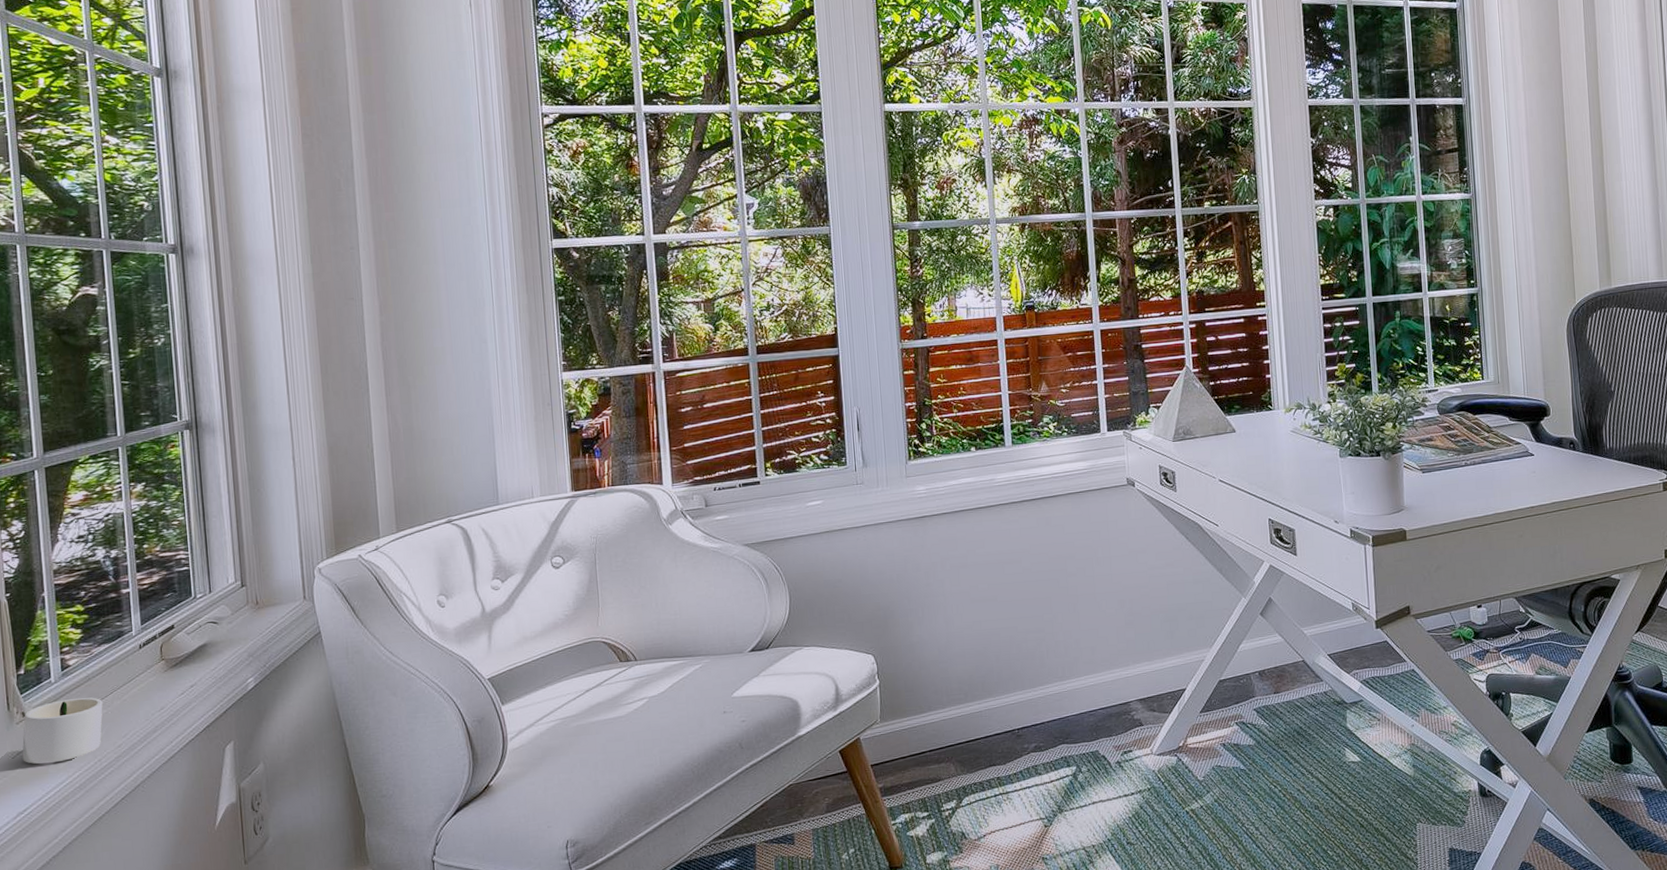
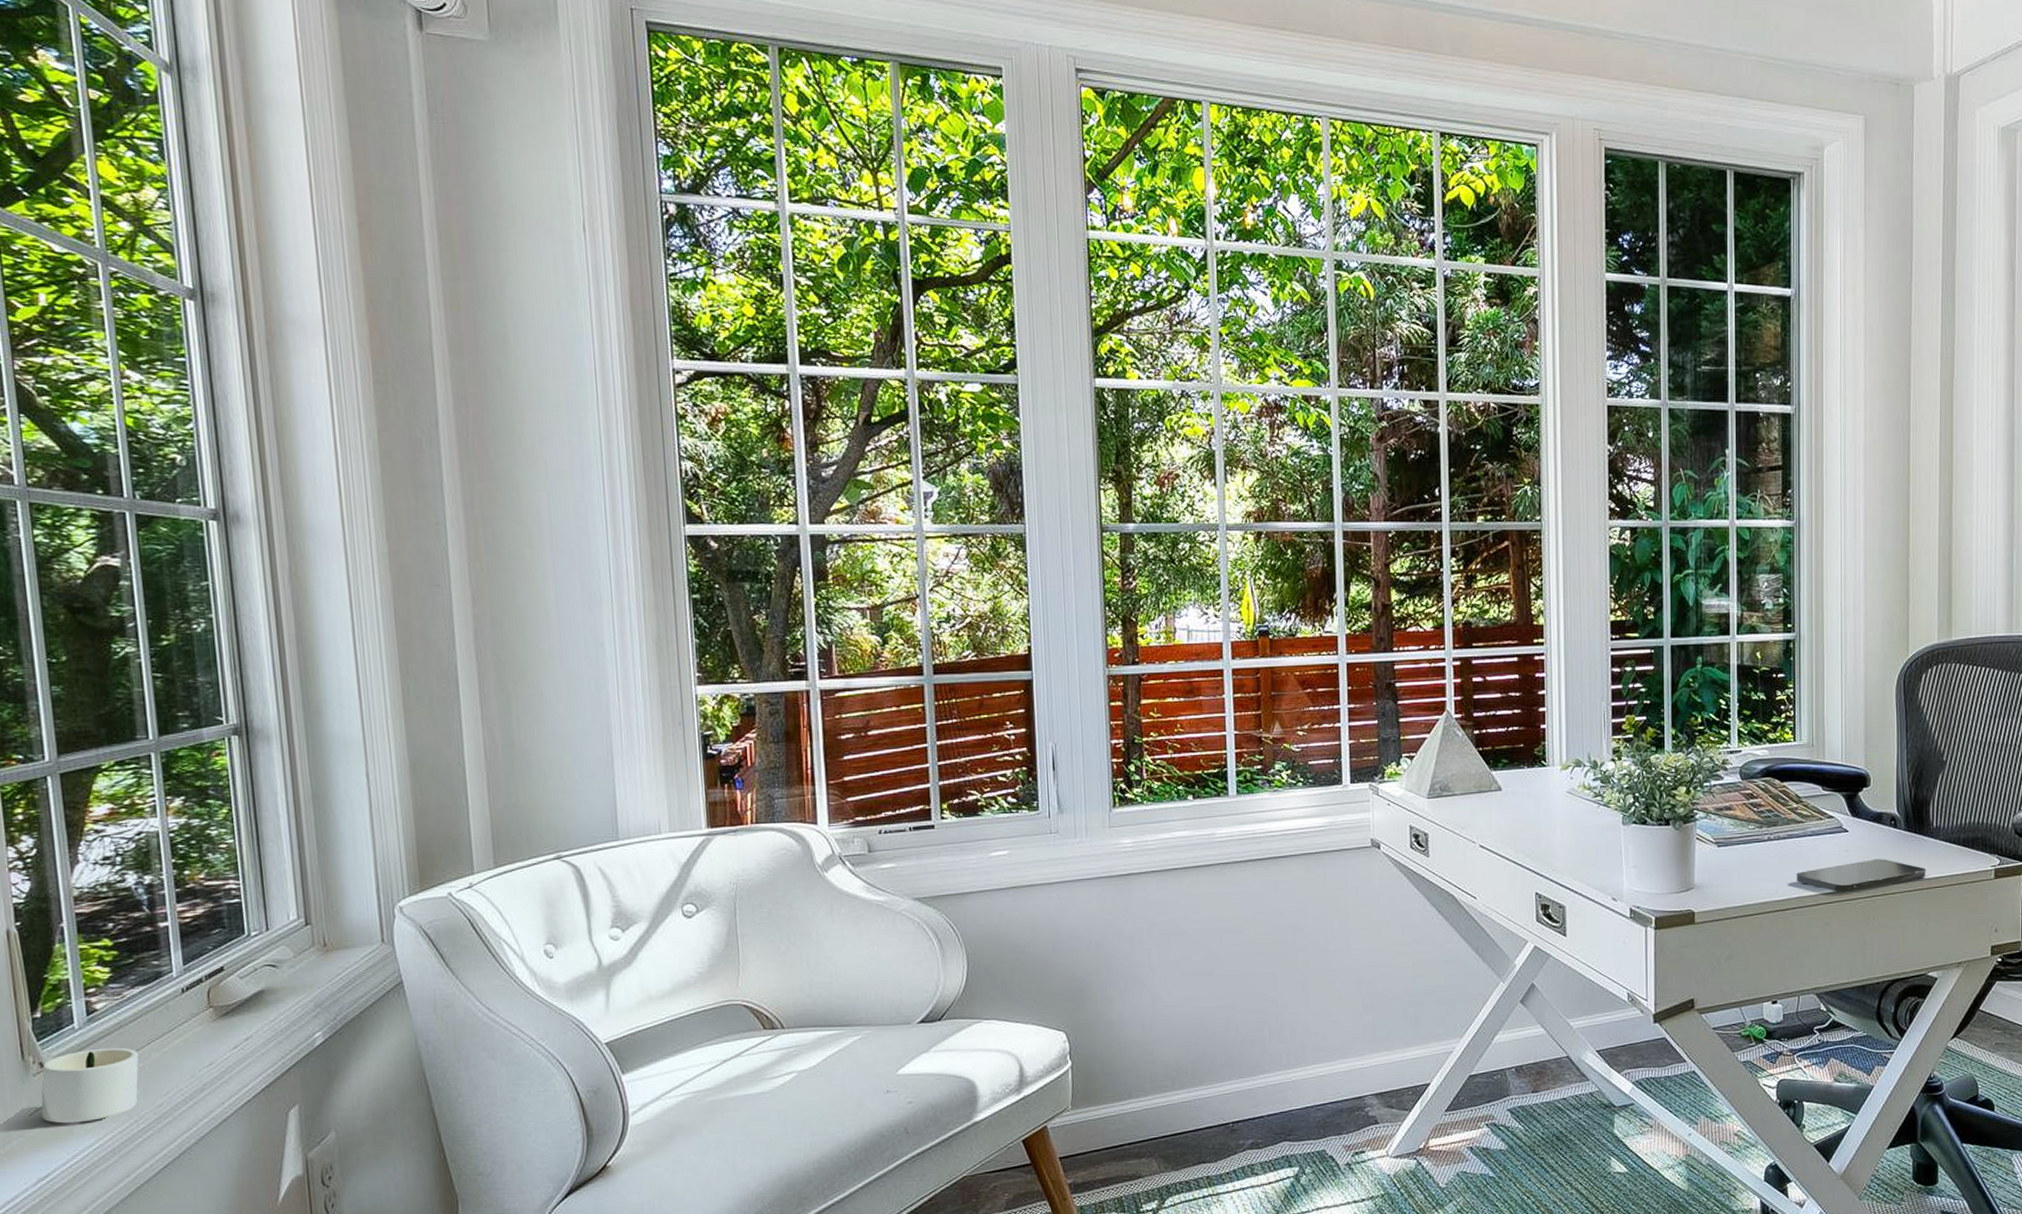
smartphone: none [1491,477,1604,509] -> present [1796,859,1926,893]

